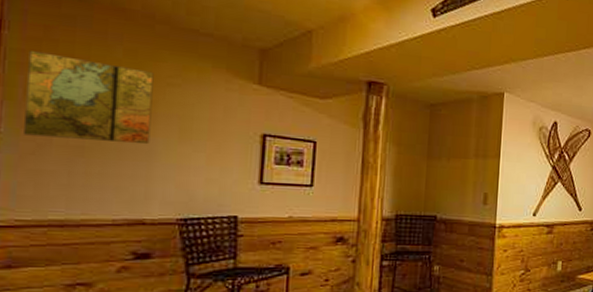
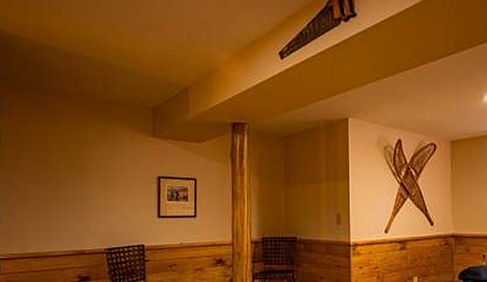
map: present [24,51,154,145] -> none [13,132,85,193]

